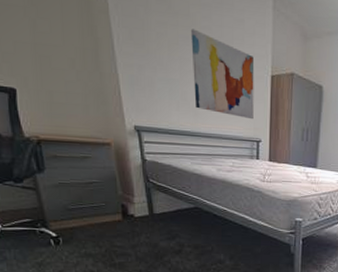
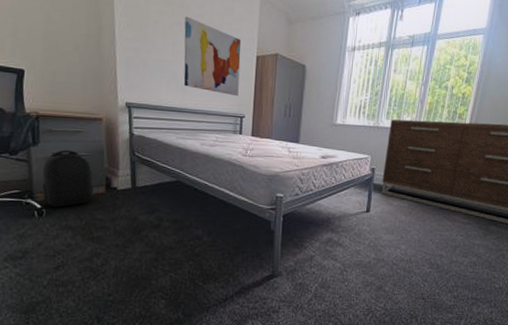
backpack: none [52,176,110,236] -> present [42,149,94,208]

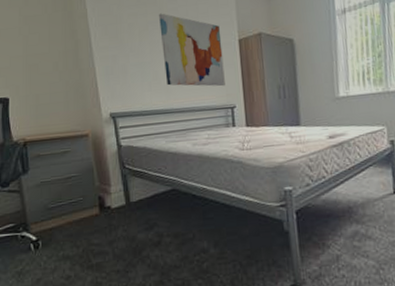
backpack: present [42,149,94,208] -> none [34,173,87,237]

